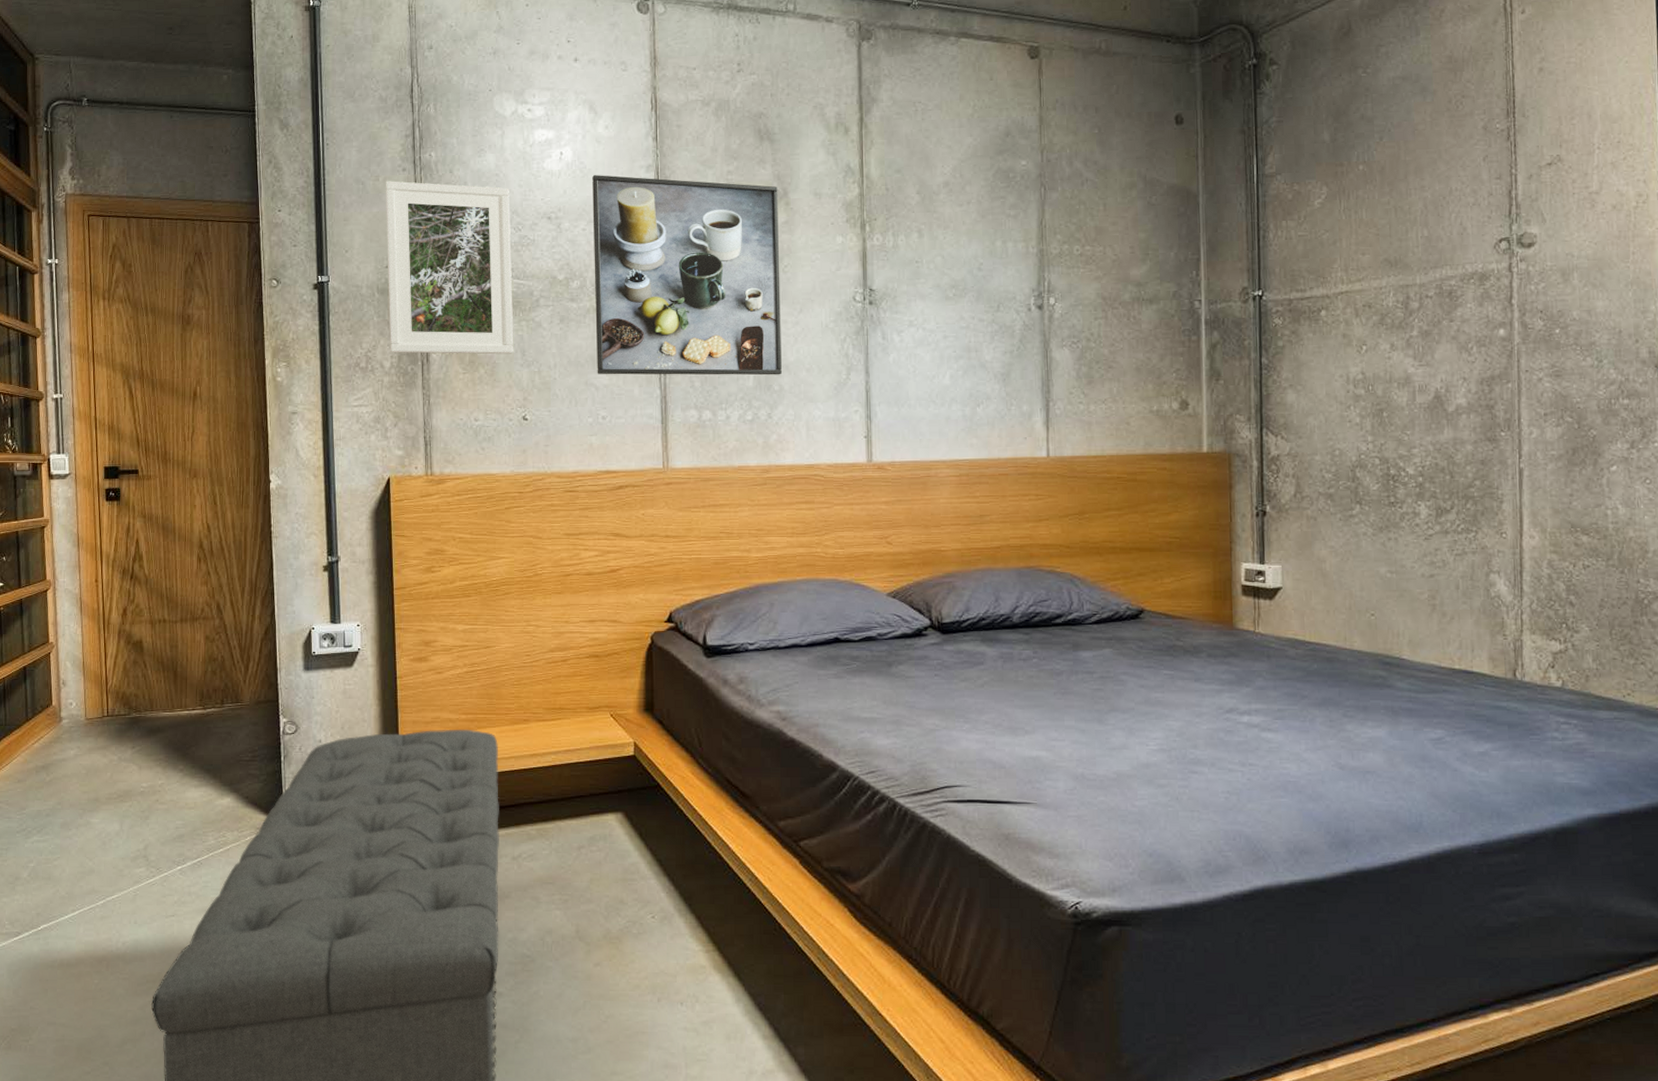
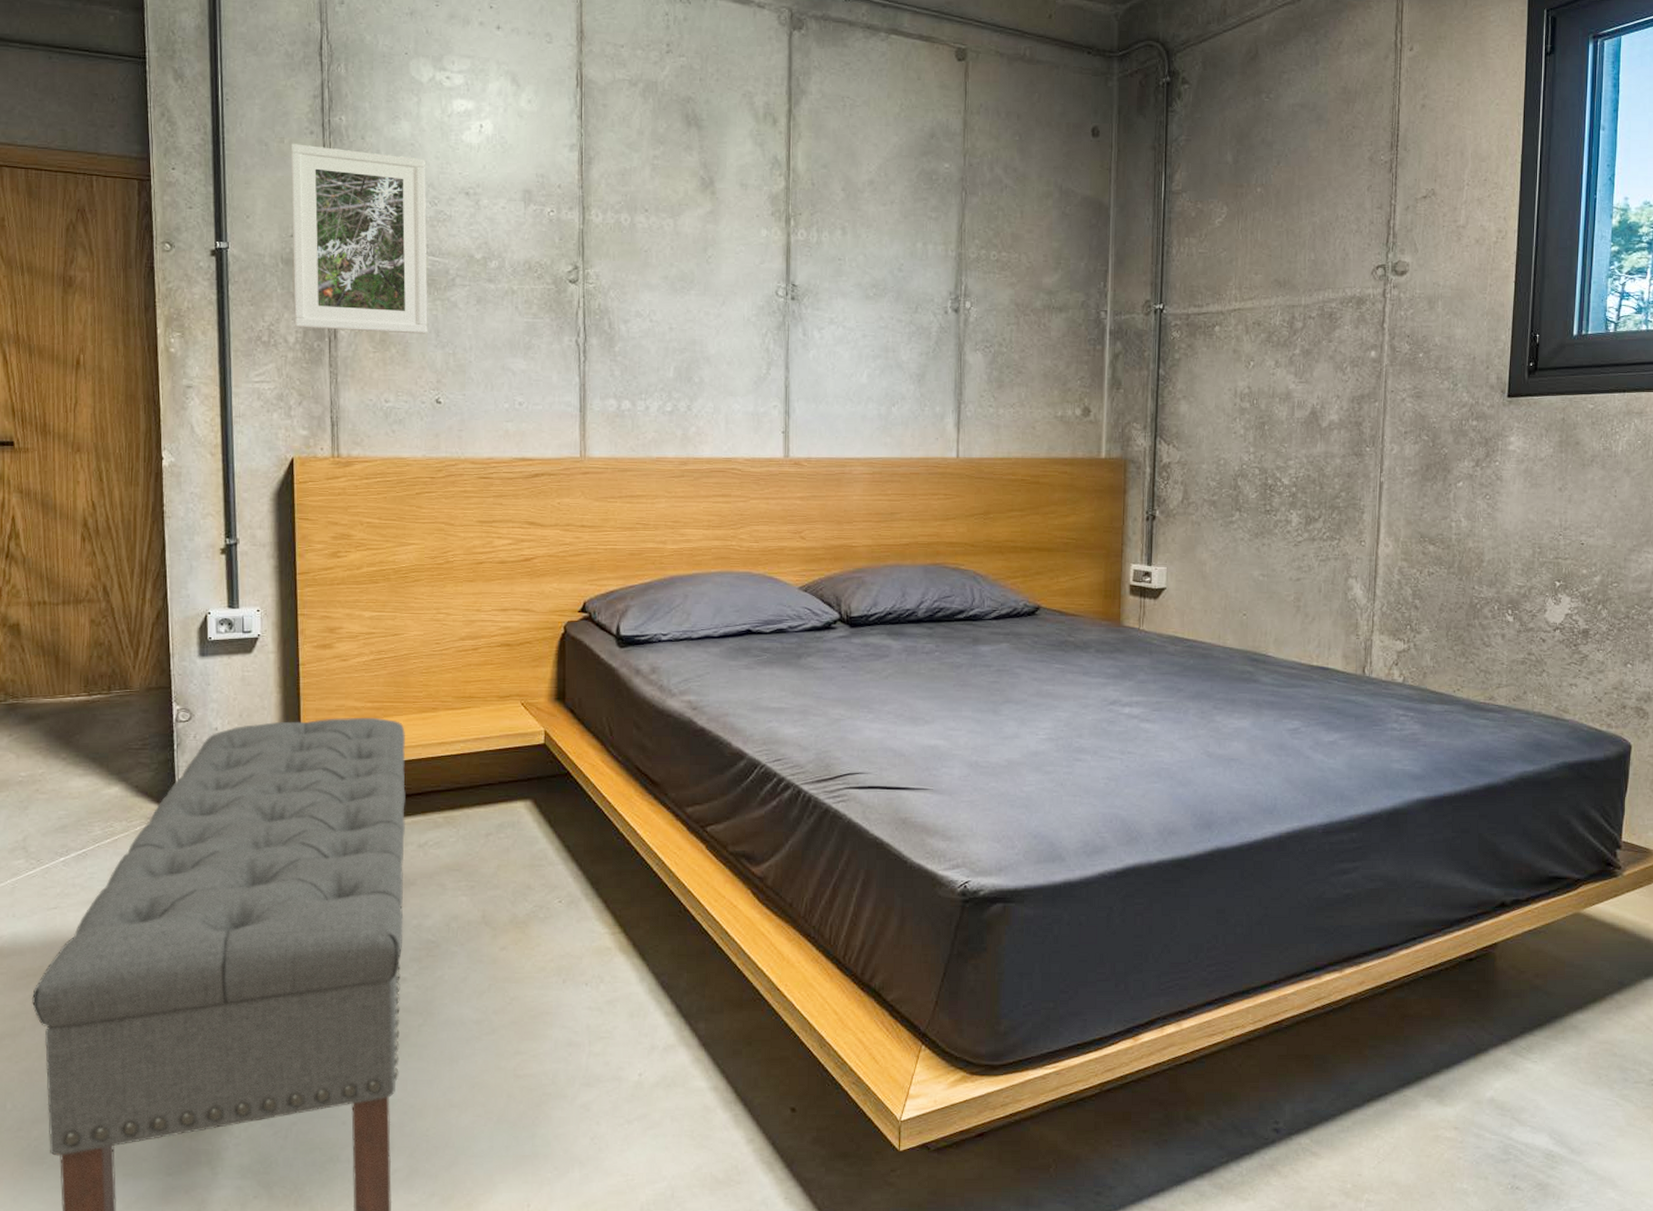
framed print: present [592,175,782,376] -> none [513,151,704,367]

